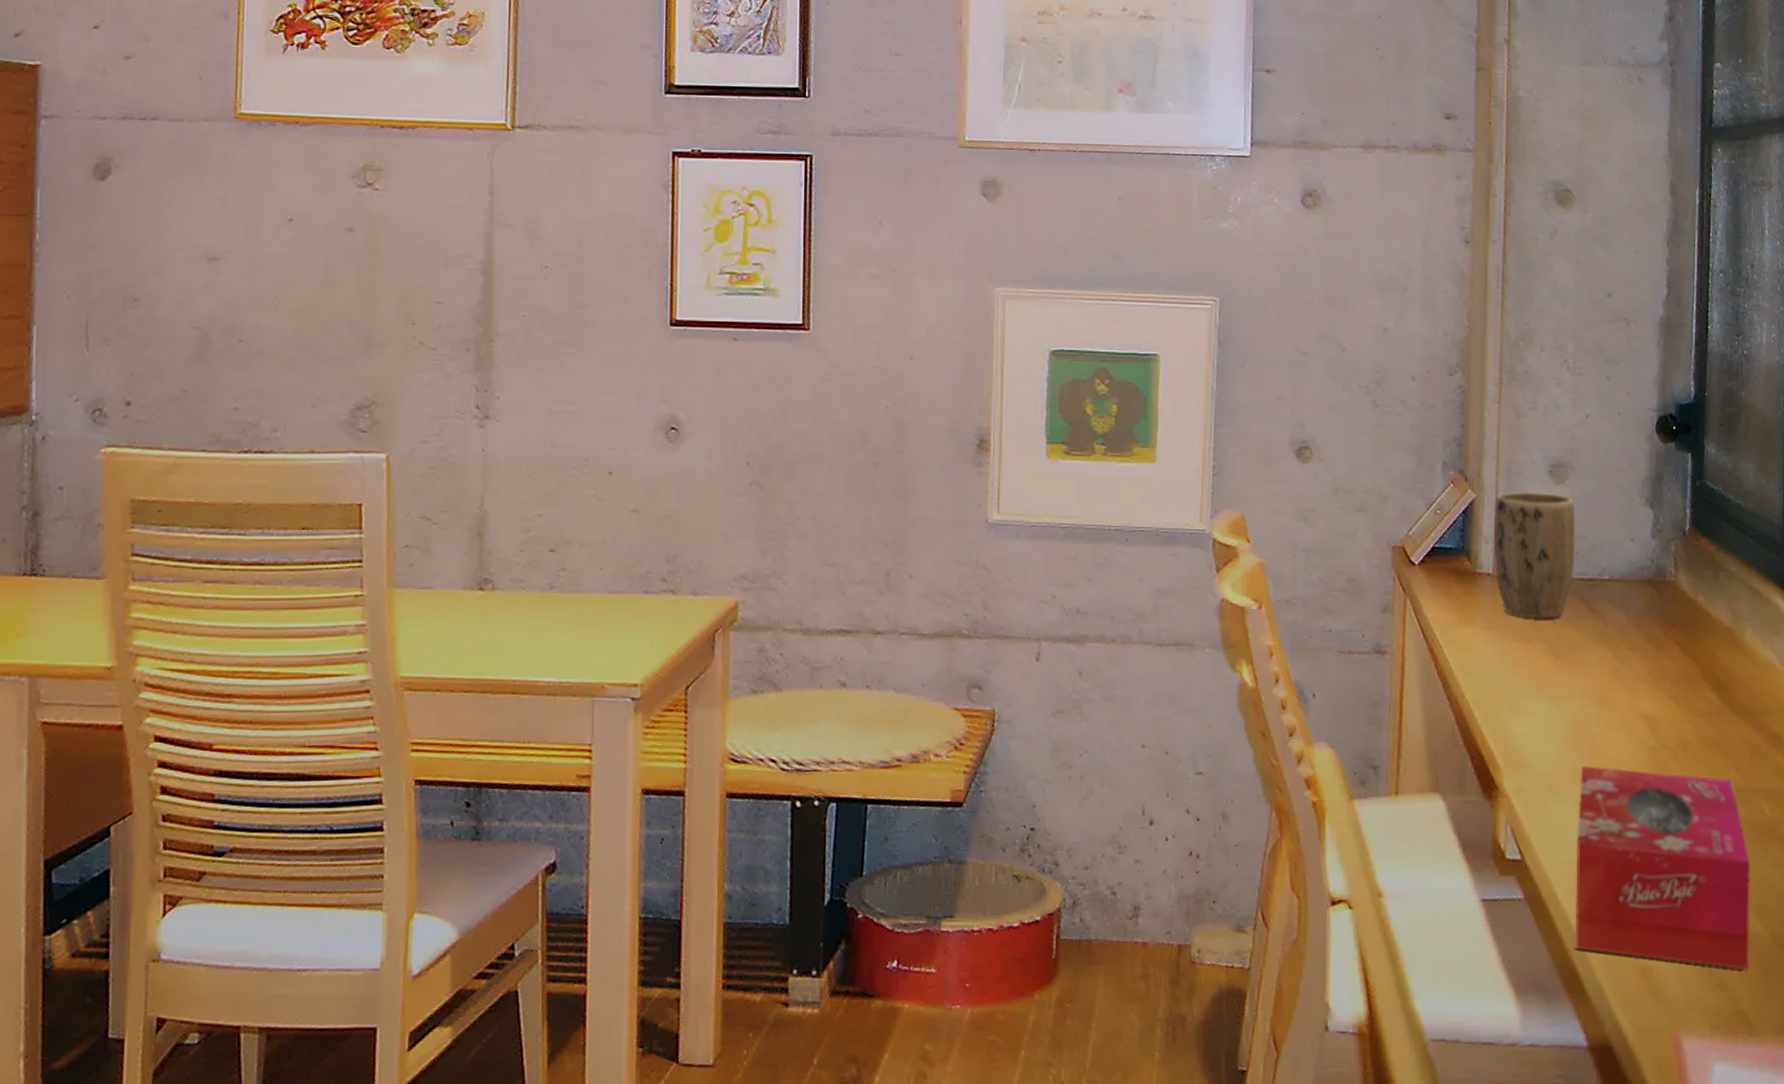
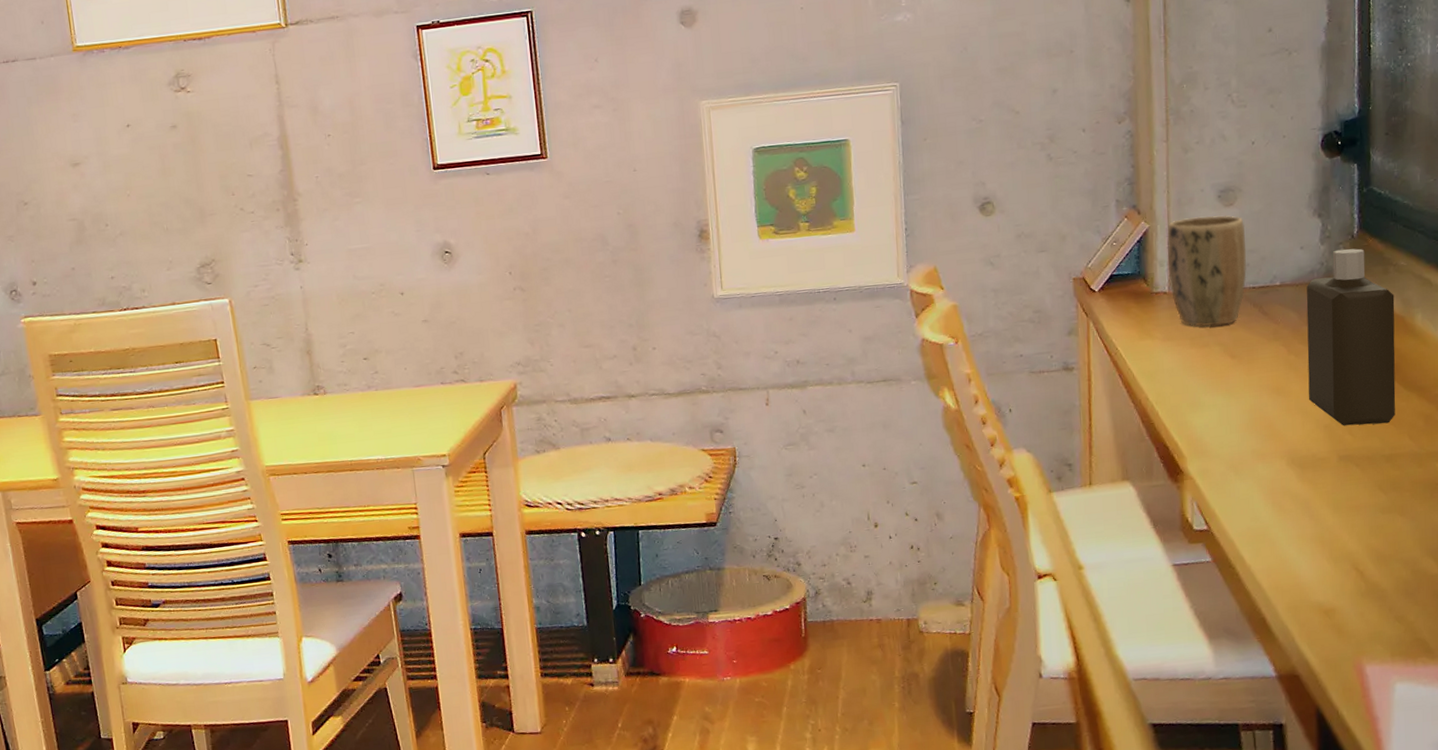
tissue box: present [1575,766,1751,970] -> none [1258,446,1427,605]
bottle: none [1633,546,1725,751] -> present [1306,248,1396,426]

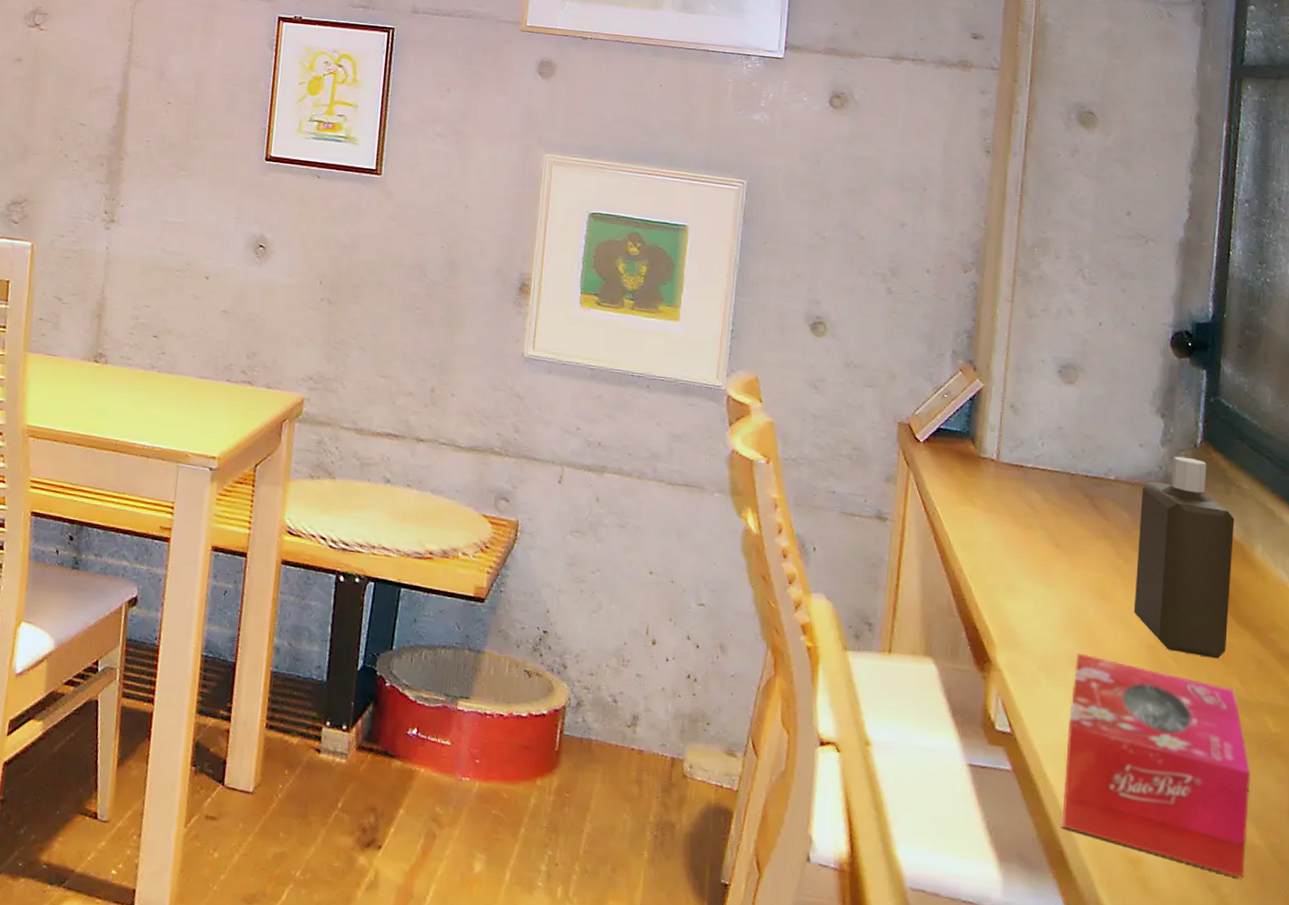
plant pot: present [1167,215,1247,327] -> none [998,385,1083,509]
tissue box: none [1258,446,1427,605] -> present [1061,654,1251,879]

